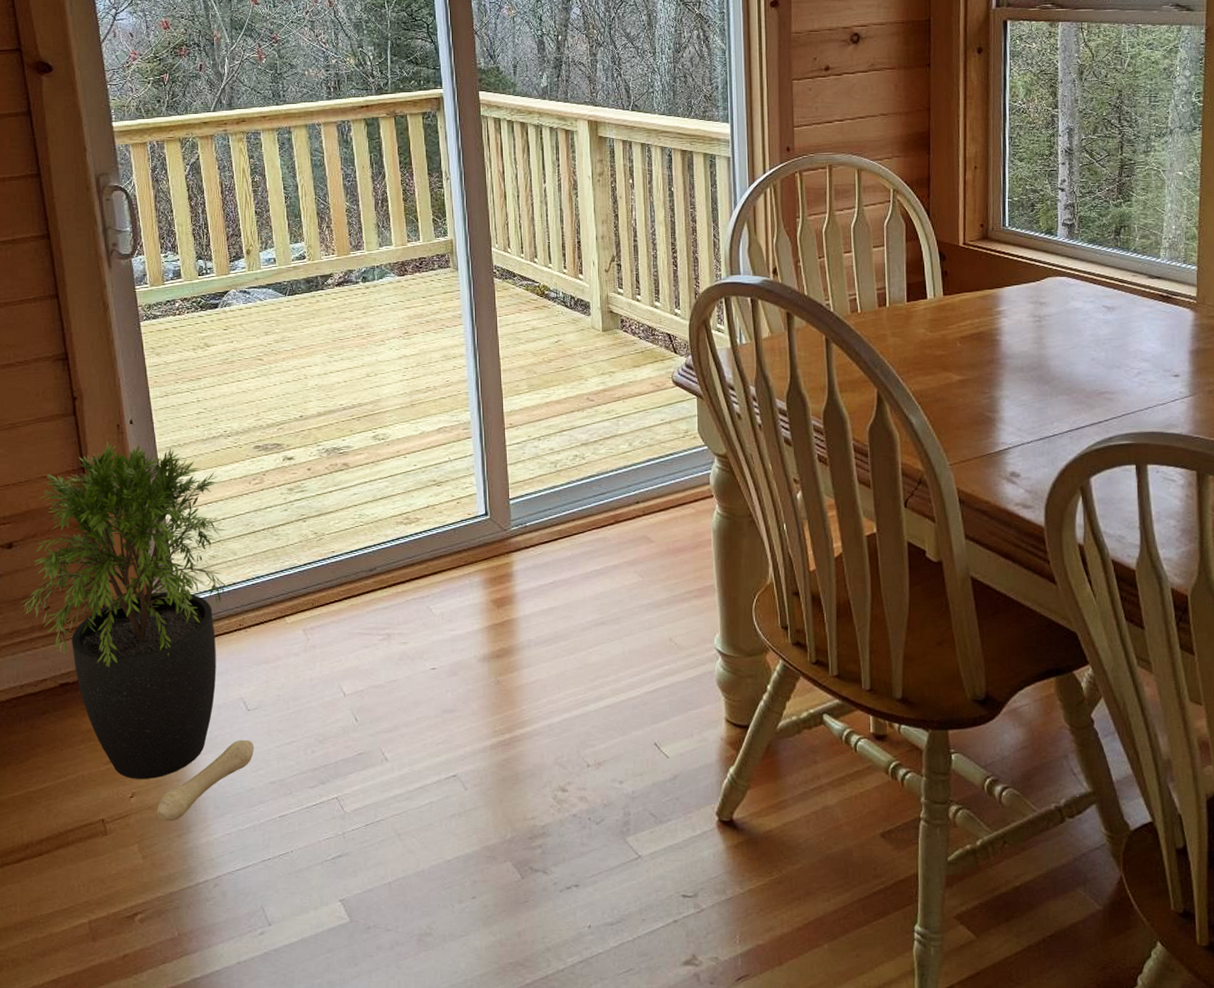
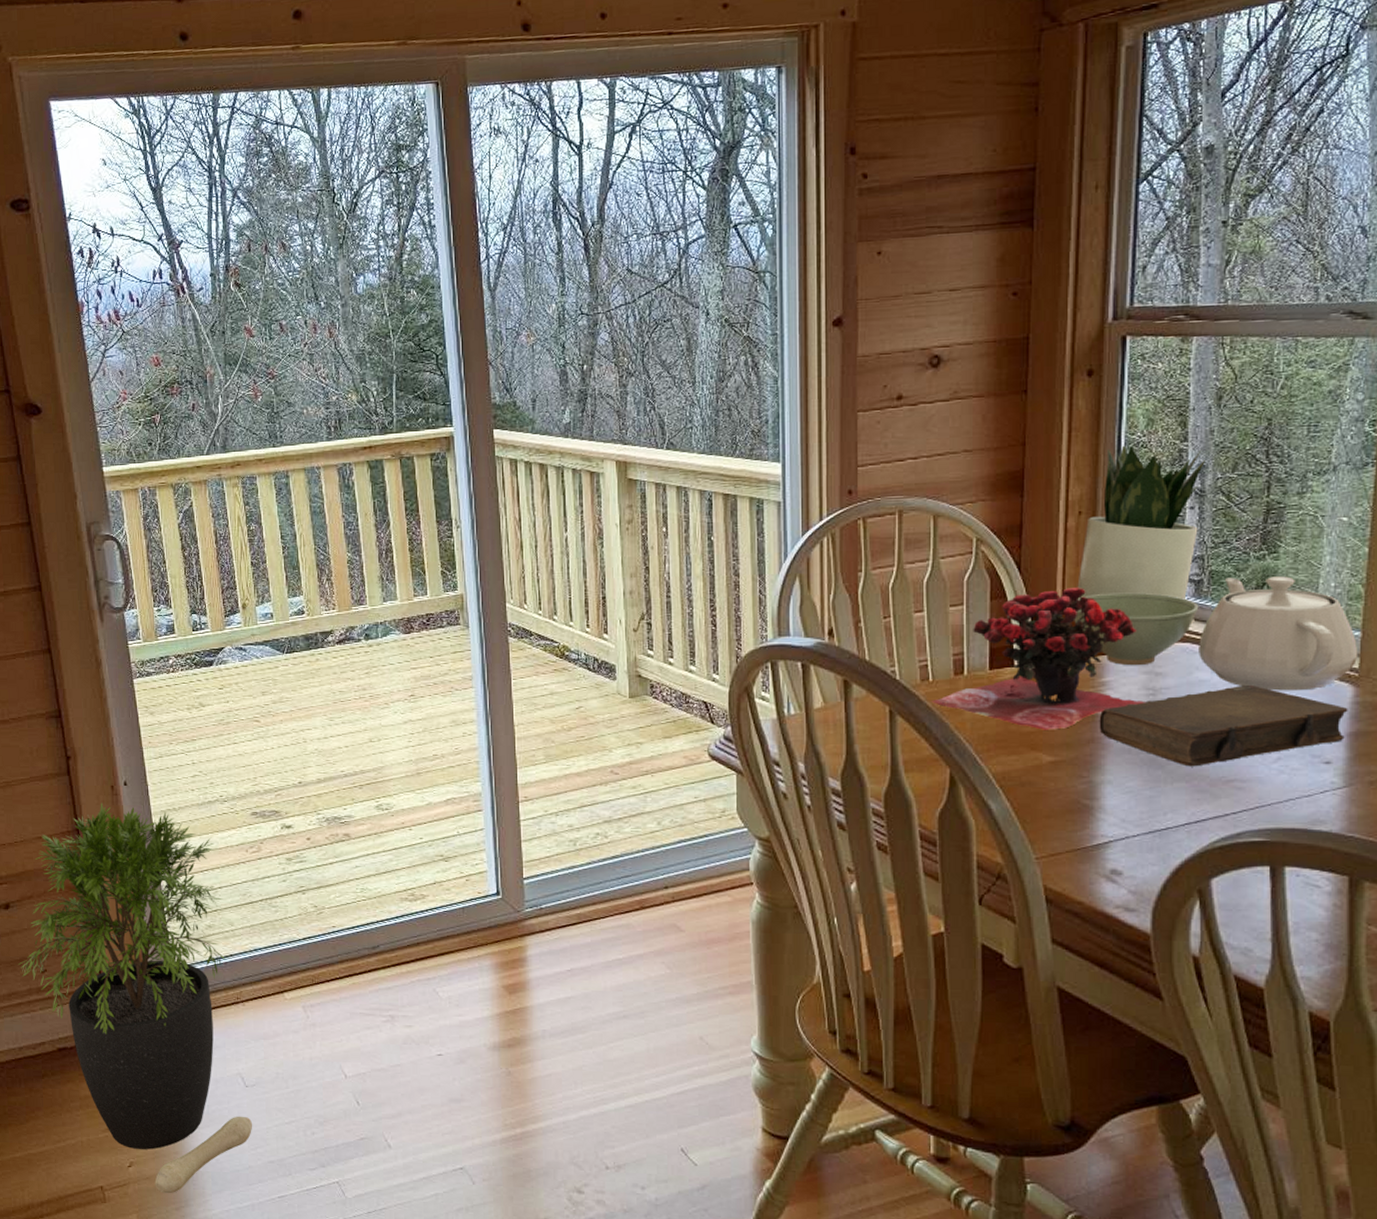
flower arrangement: none [860,231,1033,353] -> present [931,588,1145,730]
bowl: none [974,234,1072,297] -> present [1074,592,1199,666]
planter: none [975,111,1073,260] -> present [1077,445,1207,623]
book: none [996,311,1190,382] -> present [1099,684,1348,767]
teapot: none [1073,220,1195,316] -> present [1199,576,1357,691]

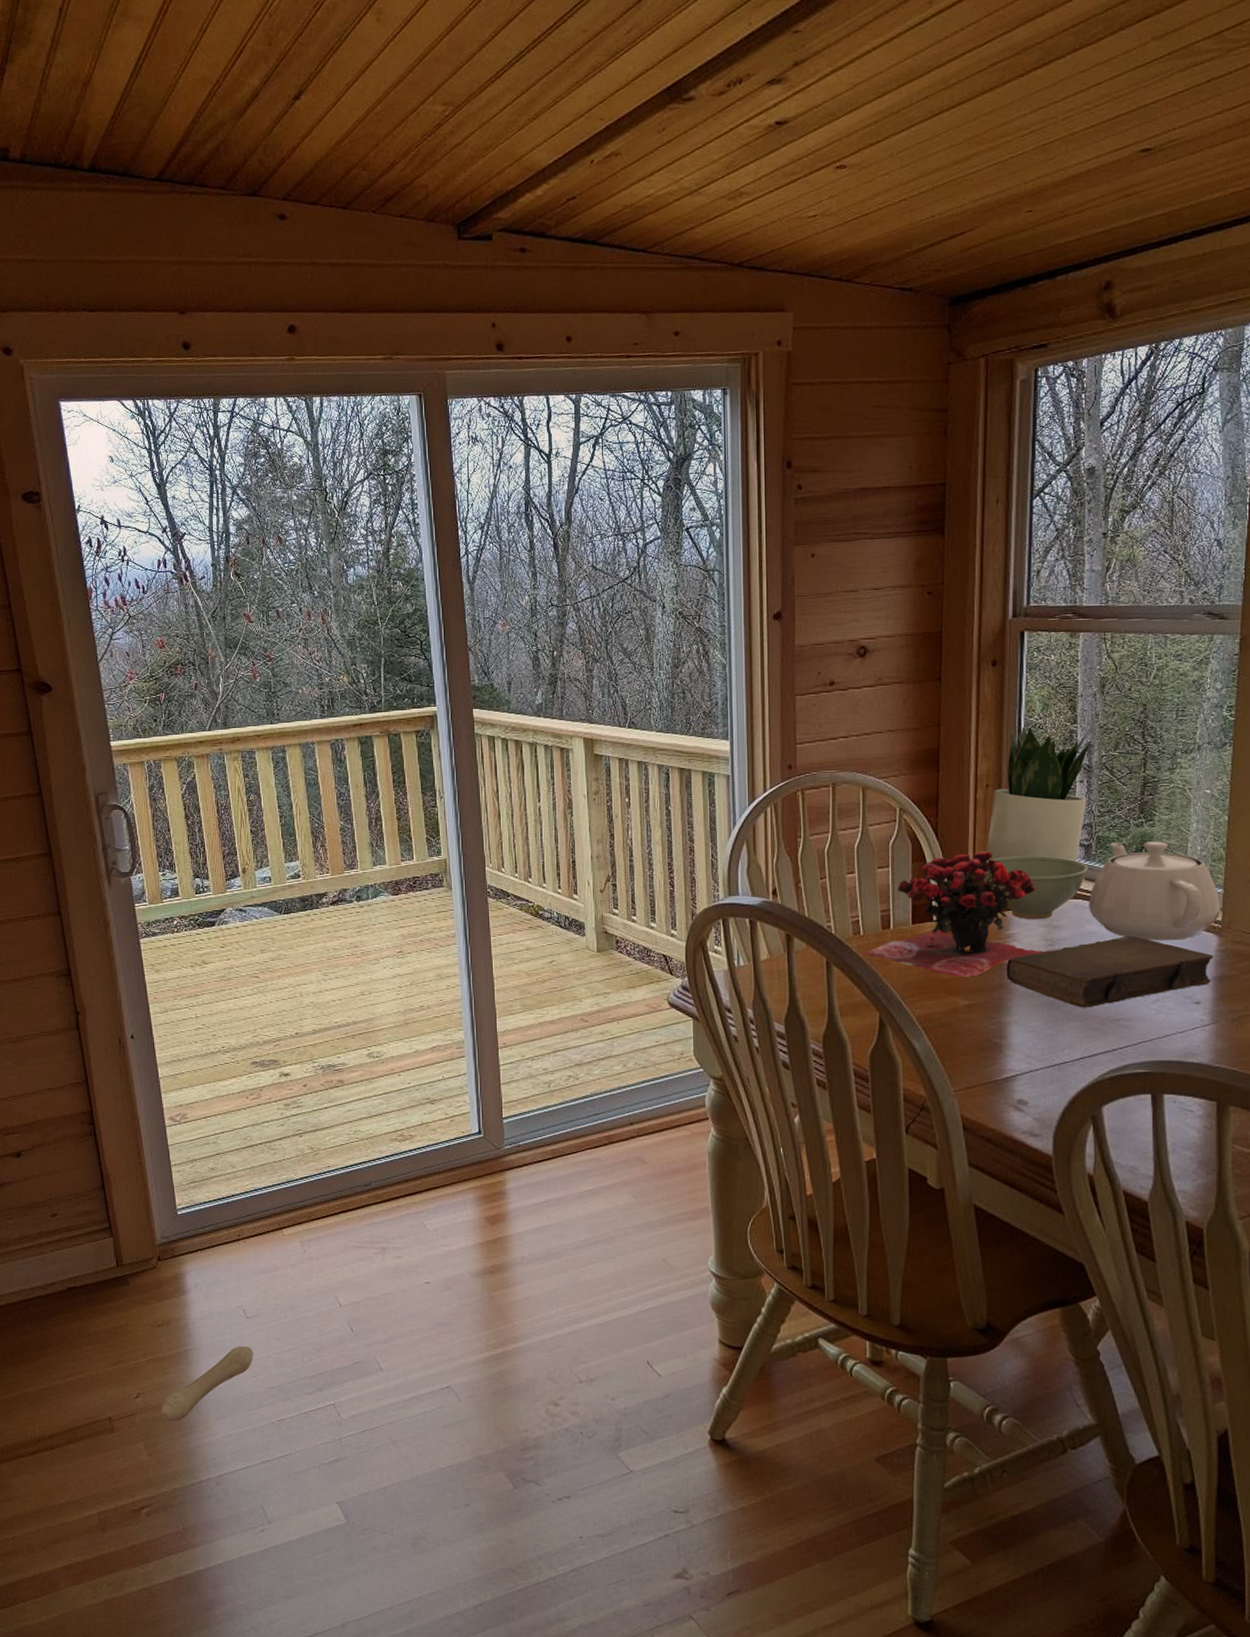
potted plant: present [18,803,225,1150] -> none [30,1055,227,1381]

